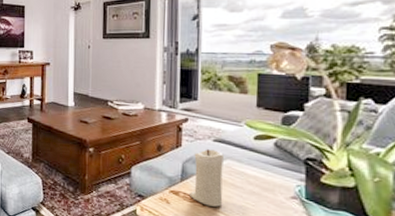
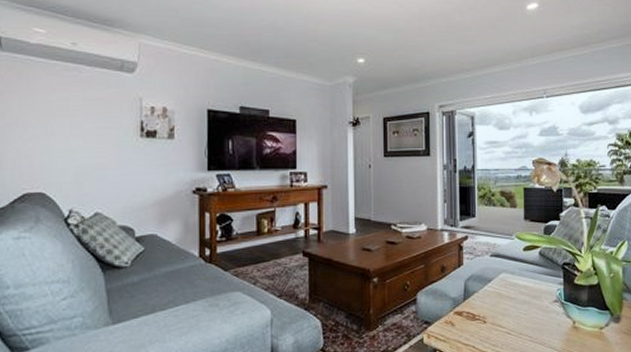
candle: present [190,149,224,207] -> none [472,265,501,322]

